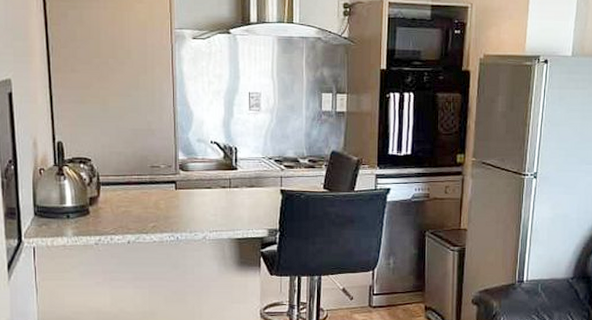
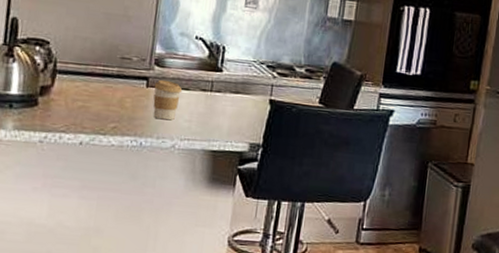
coffee cup: none [181,182,206,216] -> present [153,79,183,121]

